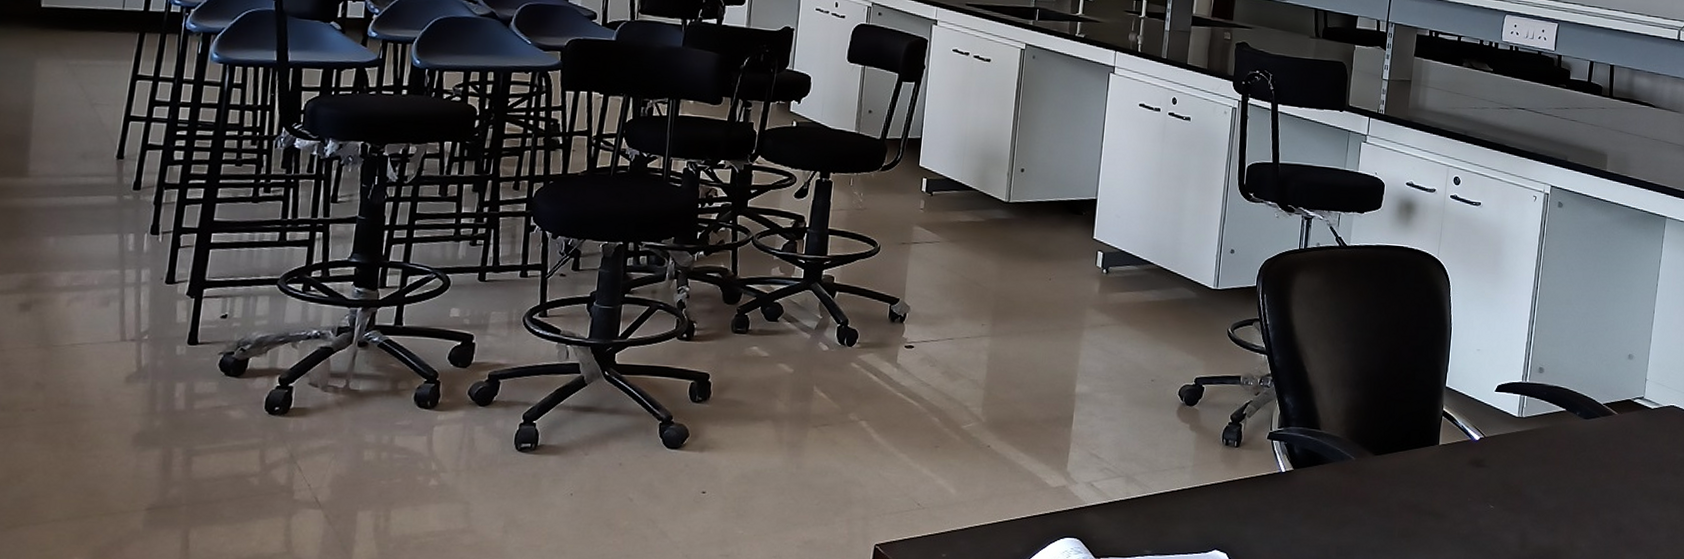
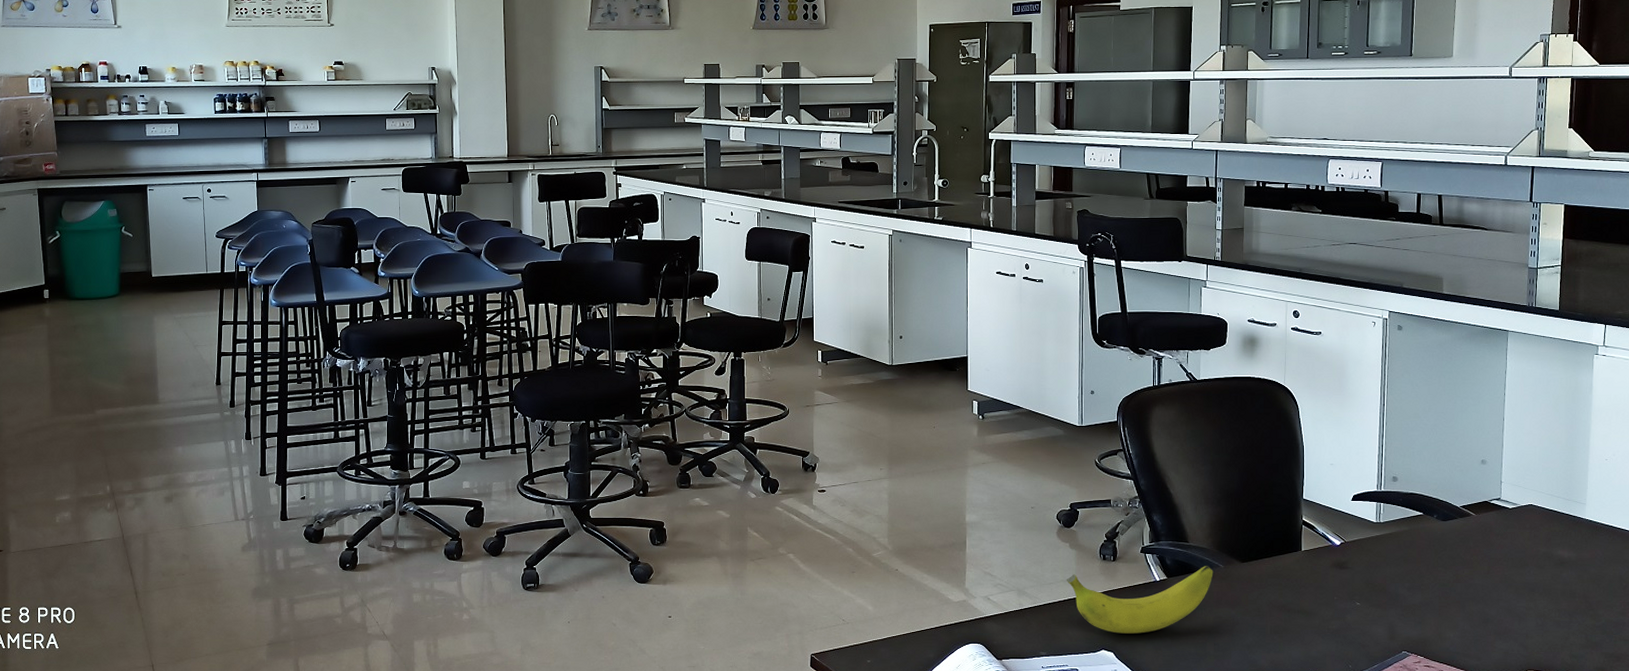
banana: none [1182,457,1344,532] -> present [1066,566,1213,634]

